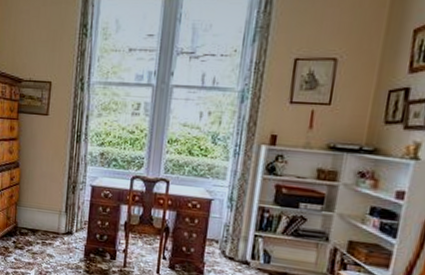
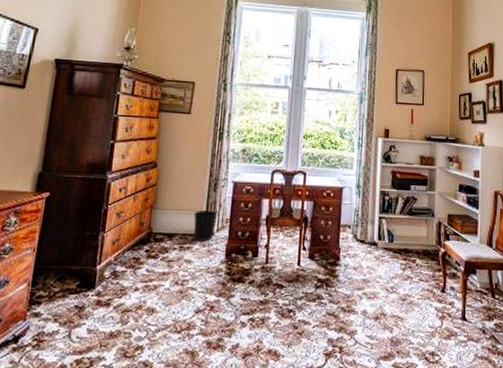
wastebasket: none [54,210,76,240] -> present [193,210,217,242]

